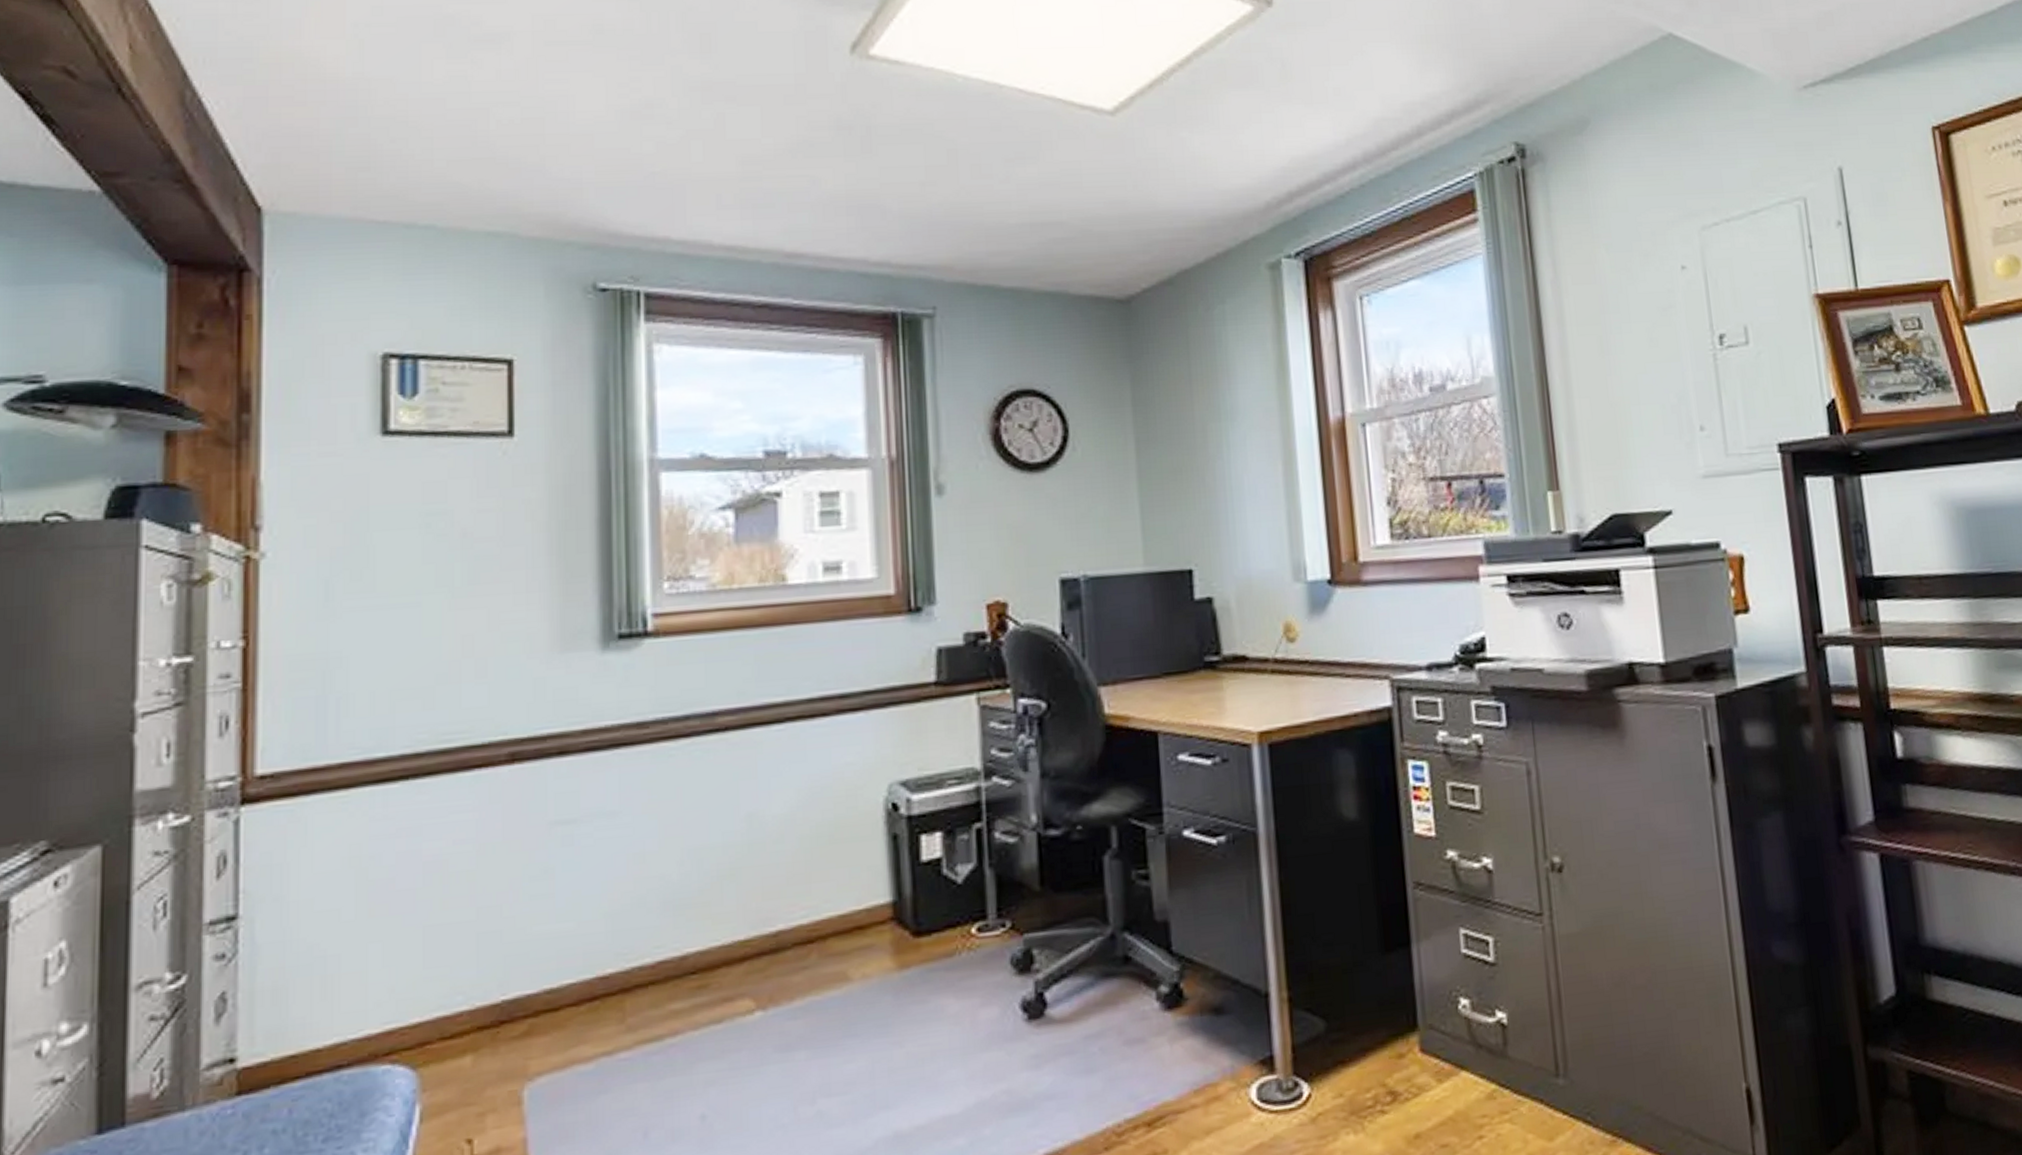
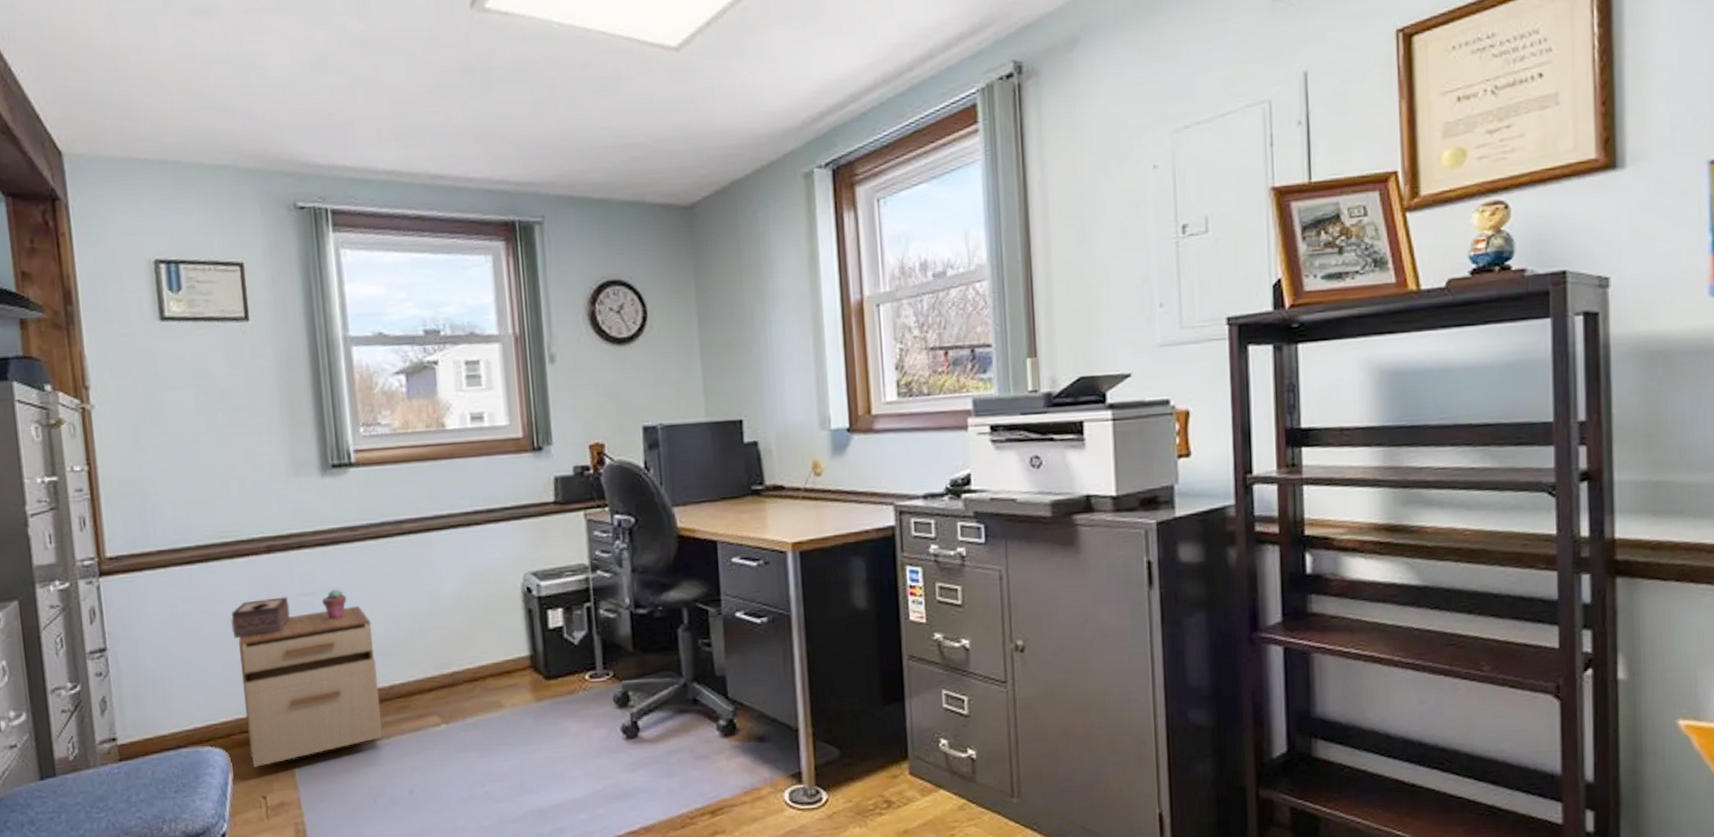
tissue box: none [442,827,537,892] -> present [230,597,290,638]
filing cabinet: none [451,837,666,1093] -> present [239,606,383,767]
potted succulent: none [587,813,626,858] -> present [322,589,347,619]

